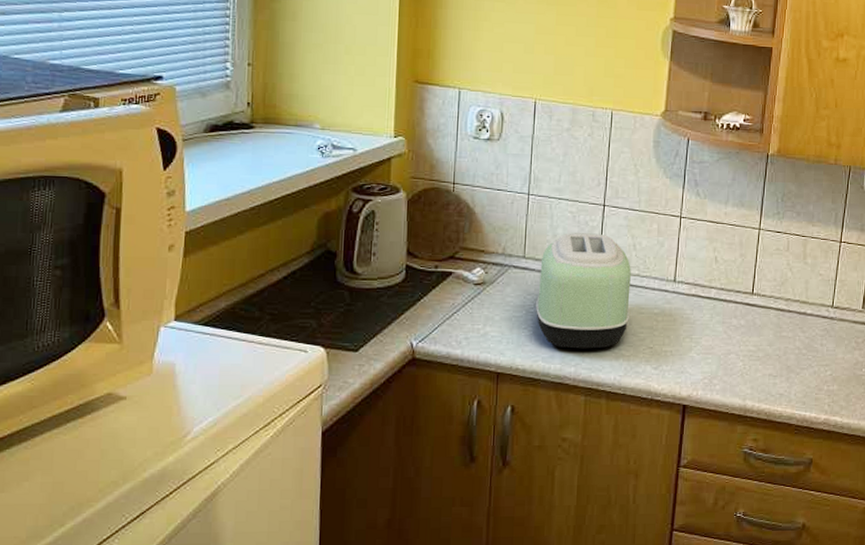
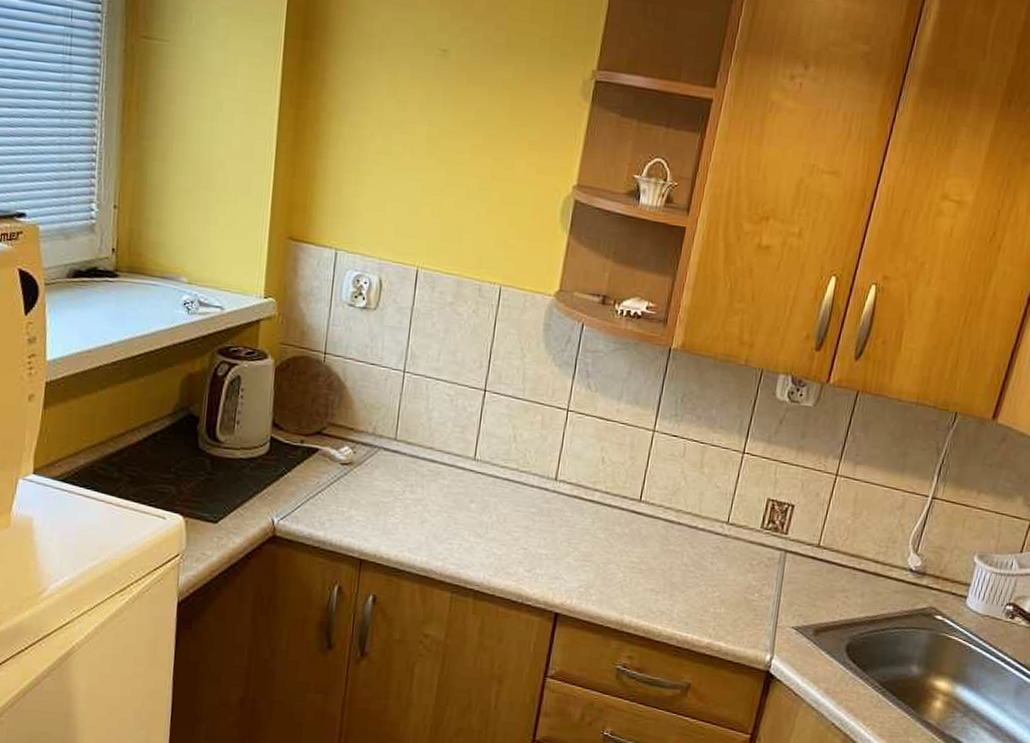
toaster: present [536,233,631,349] -> none [405,417,510,544]

